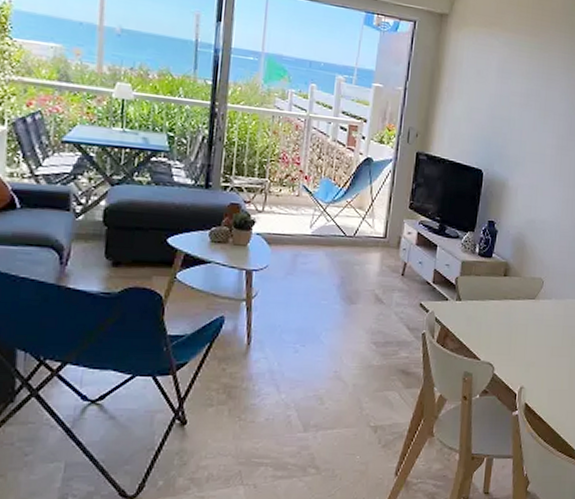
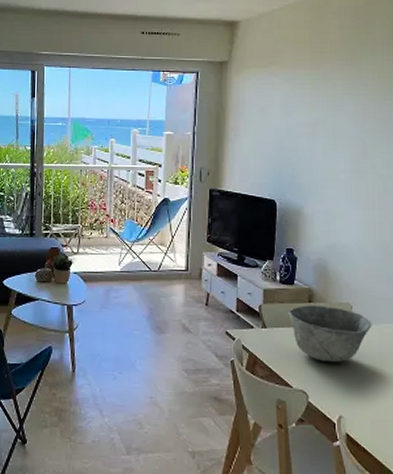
bowl: none [483,279,560,336] -> present [288,305,372,363]

